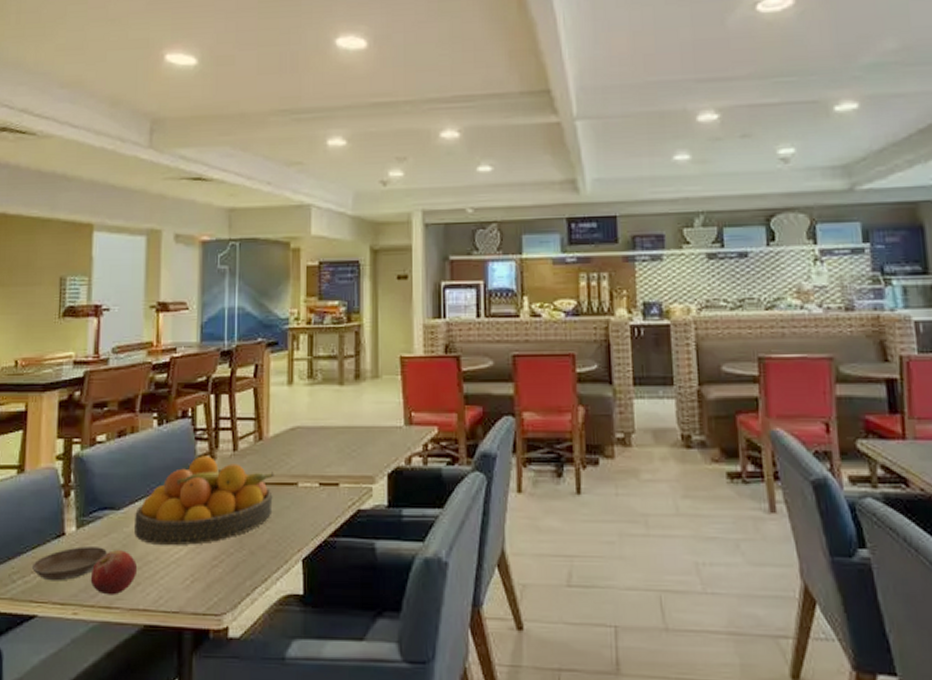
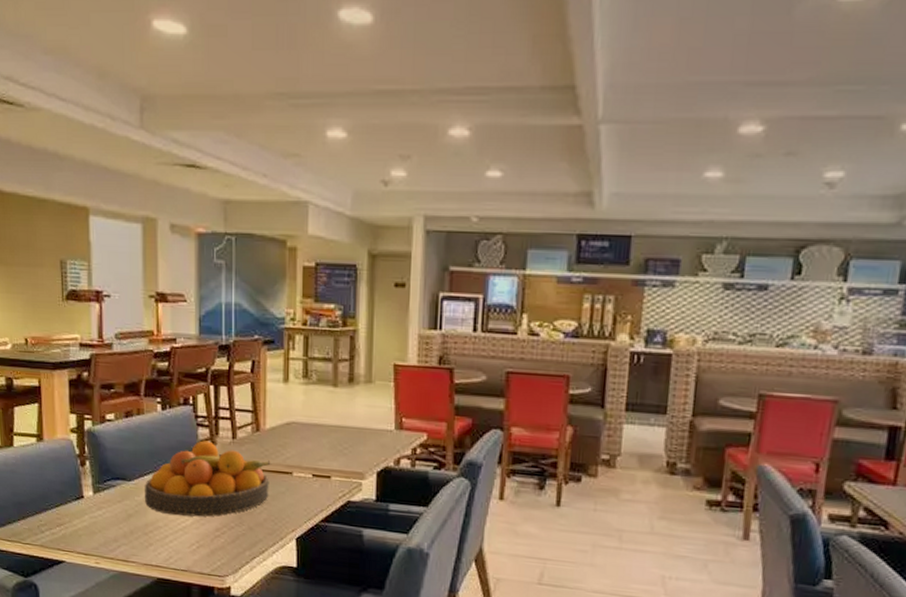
saucer: present [31,547,107,581] -> none [56,509,122,536]
fruit: present [90,550,137,595] -> none [108,514,148,552]

